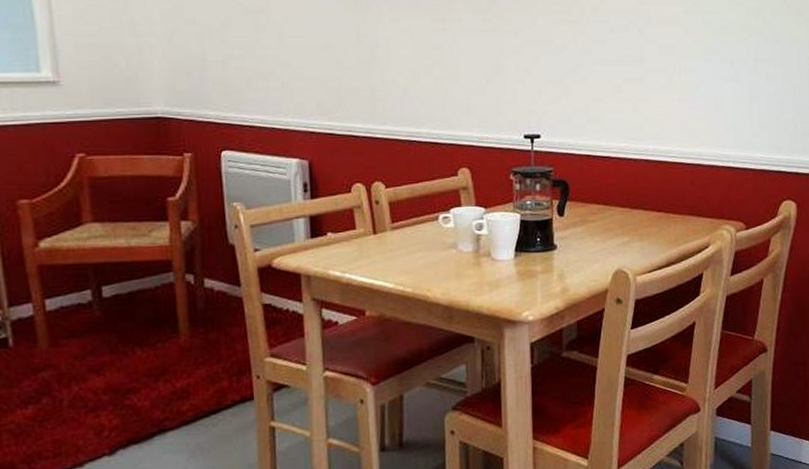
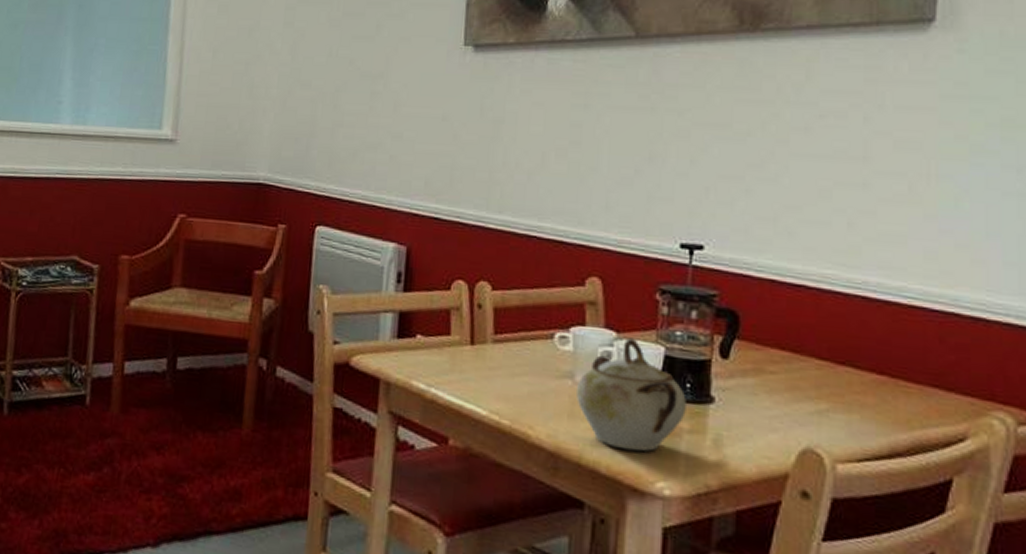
sugar bowl: none [459,211,539,294] -> present [575,337,686,451]

